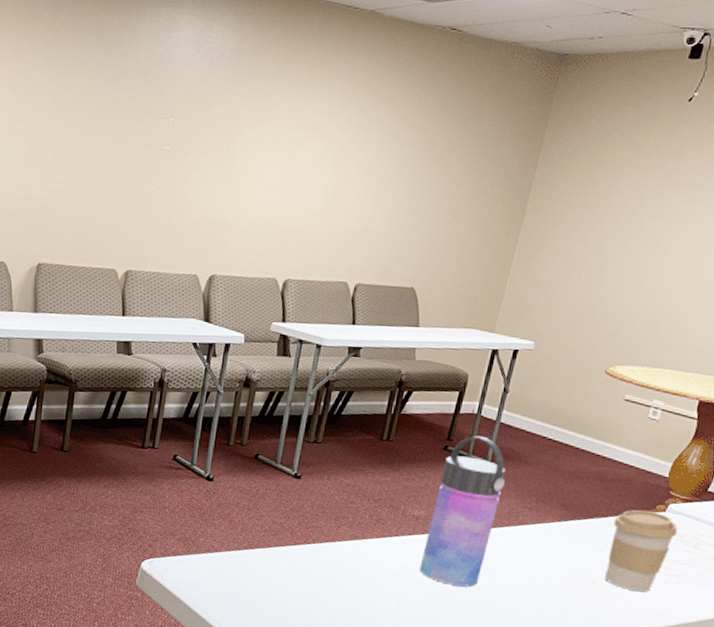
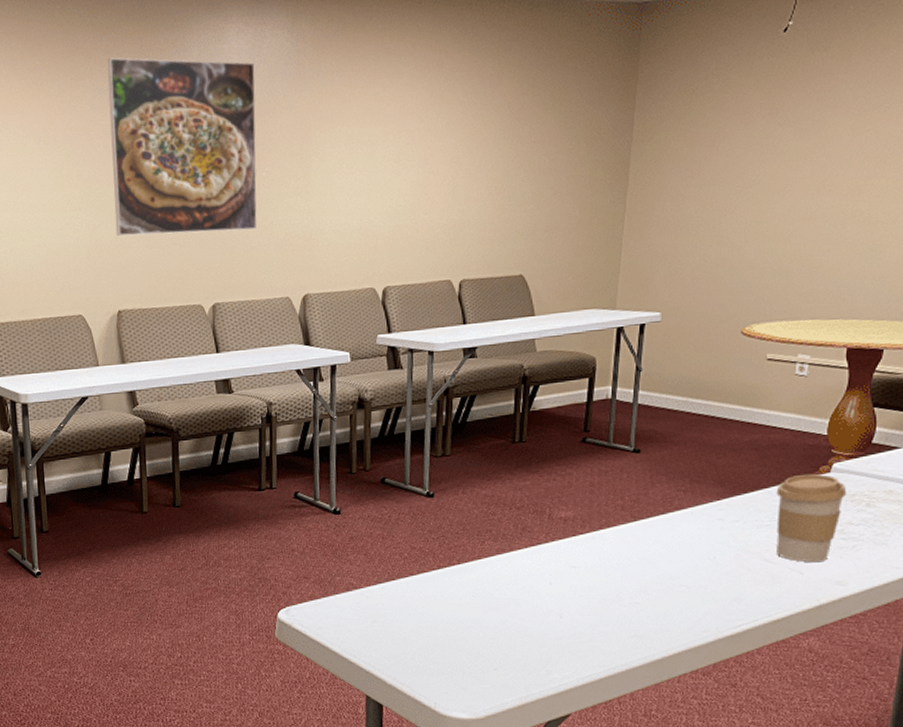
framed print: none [47,28,199,208] -> present [106,57,258,236]
water bottle: present [419,435,506,587] -> none [576,421,653,586]

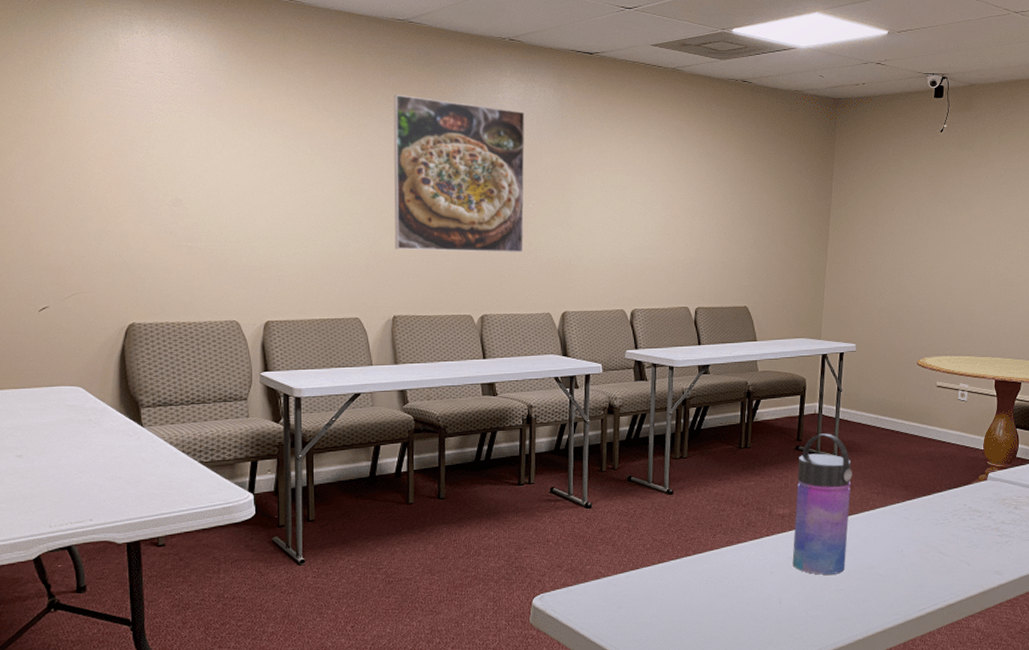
water bottle: none [576,421,653,586] -> present [792,433,852,575]
coffee cup: present [776,473,847,563] -> none [947,481,1000,555]

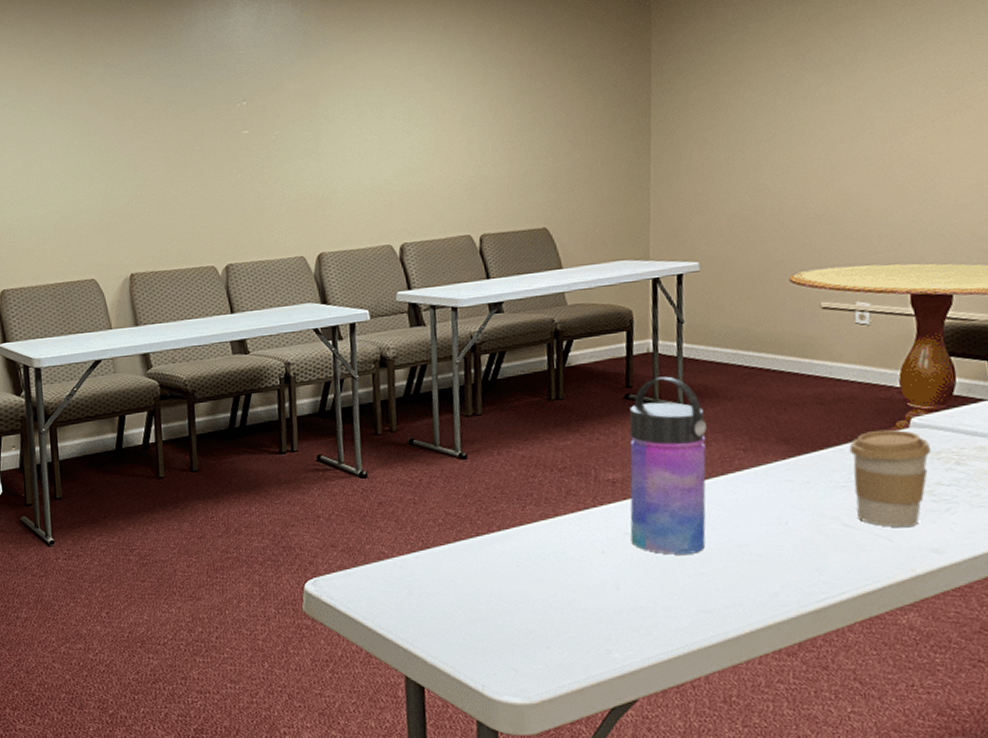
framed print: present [393,94,525,253] -> none [116,33,269,202]
coffee cup: none [947,481,1000,555] -> present [849,429,932,528]

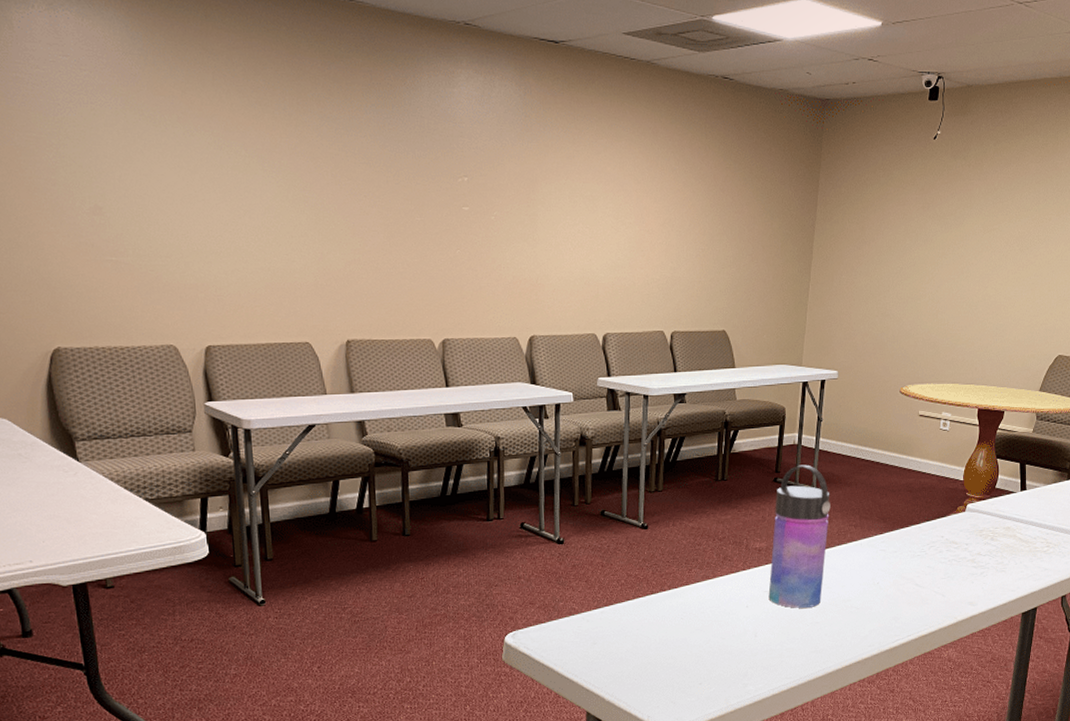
coffee cup: present [849,429,932,528] -> none [925,512,977,587]

